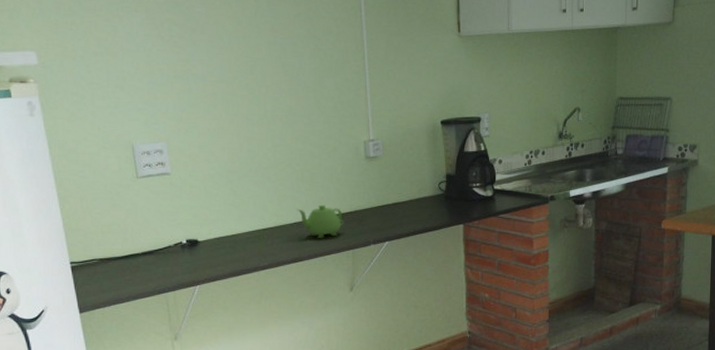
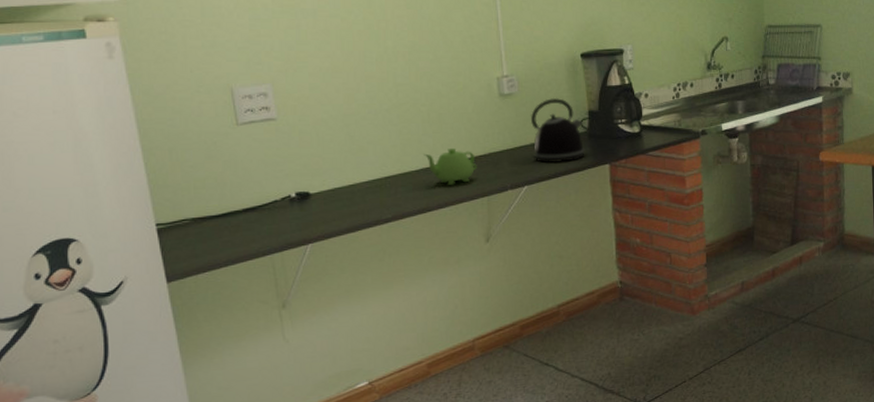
kettle: none [392,161,442,222] -> present [530,97,585,164]

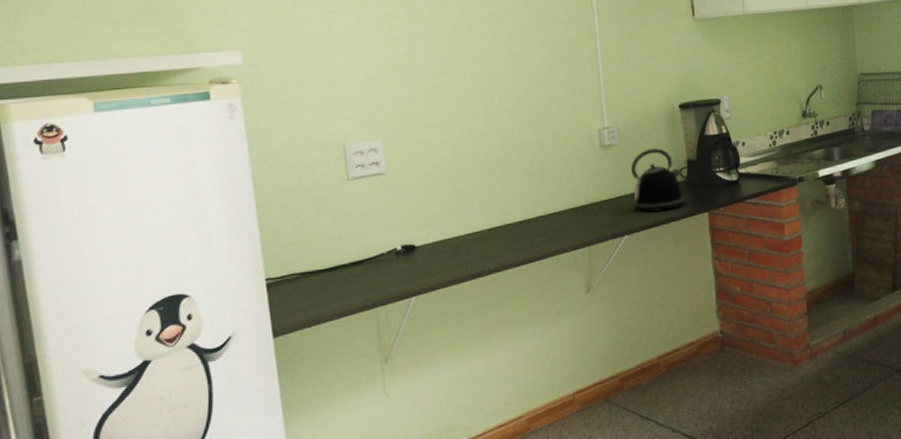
teapot: present [423,147,477,185] -> none [526,198,578,236]

